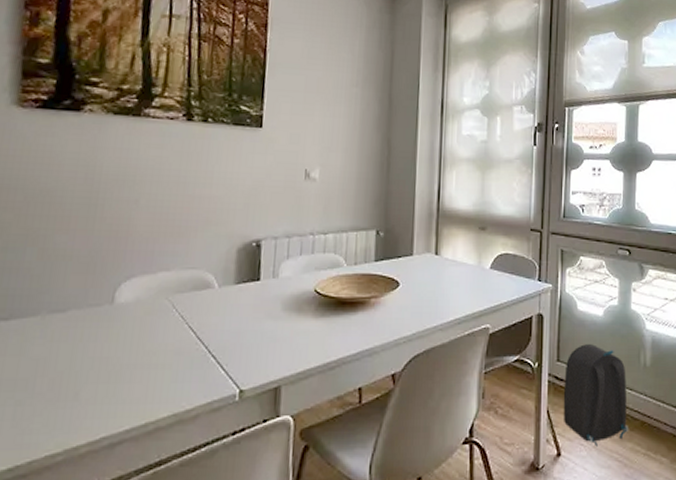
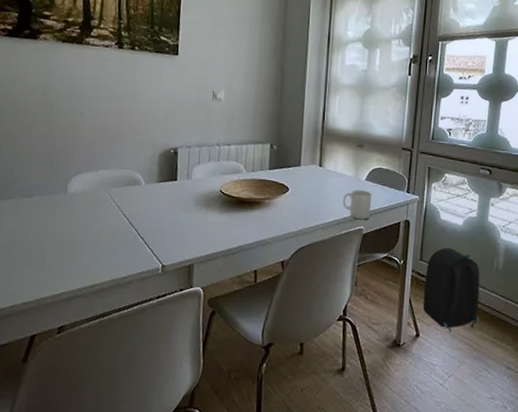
cup: none [465,281,498,317] -> present [343,190,372,220]

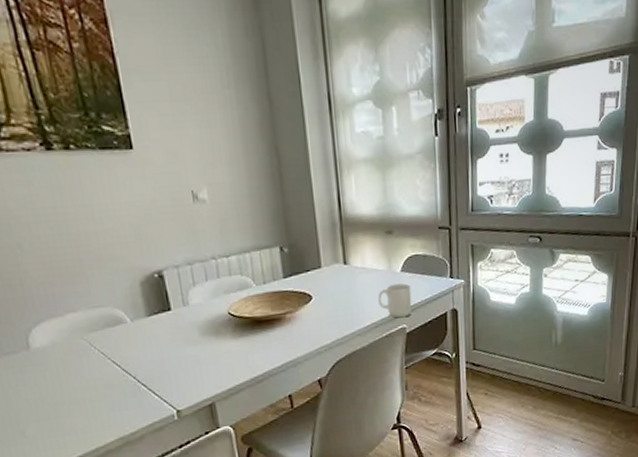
backpack: present [423,248,480,332] -> none [480,330,541,417]

